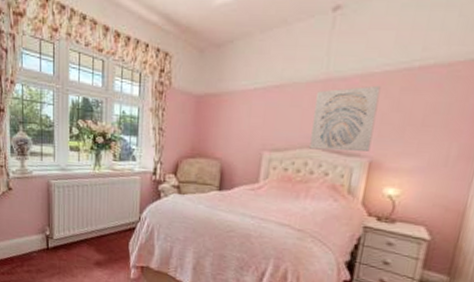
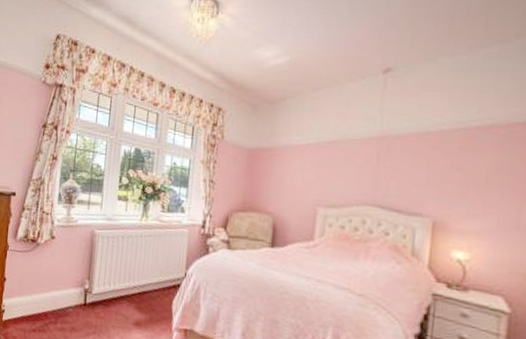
wall art: present [309,85,381,152] -> none [367,144,438,211]

